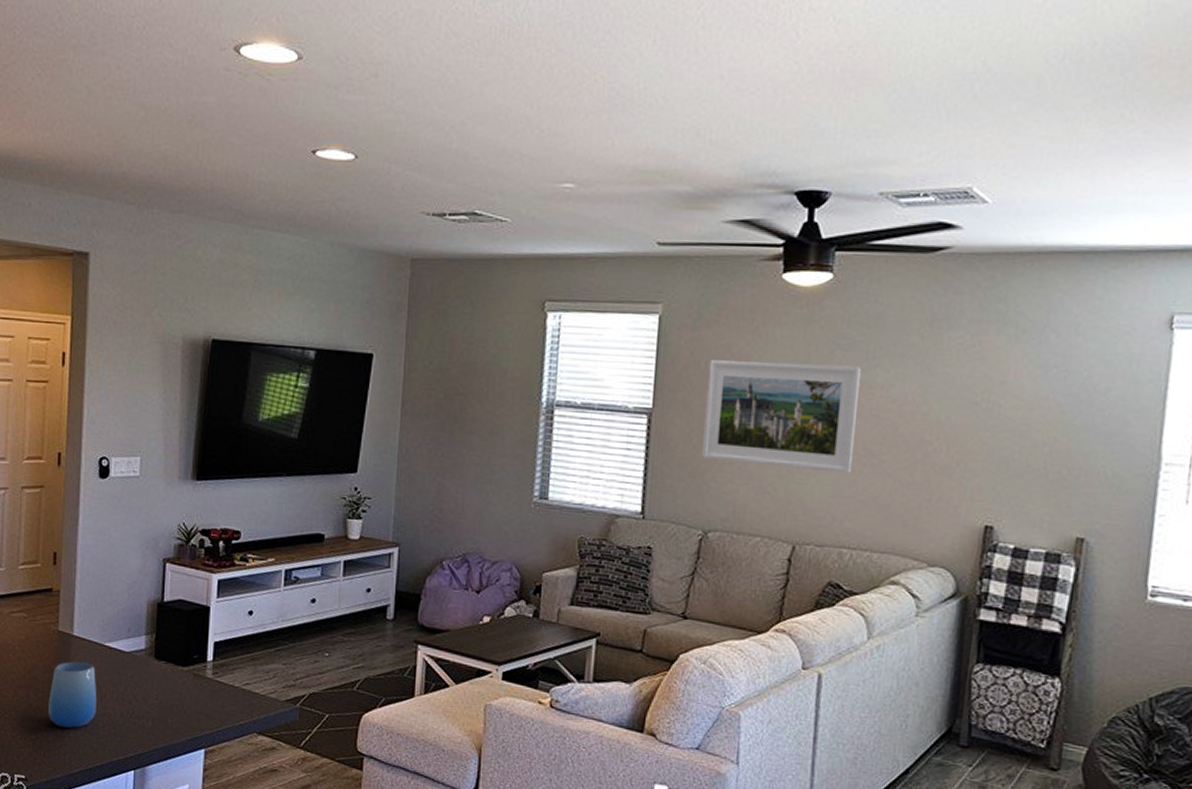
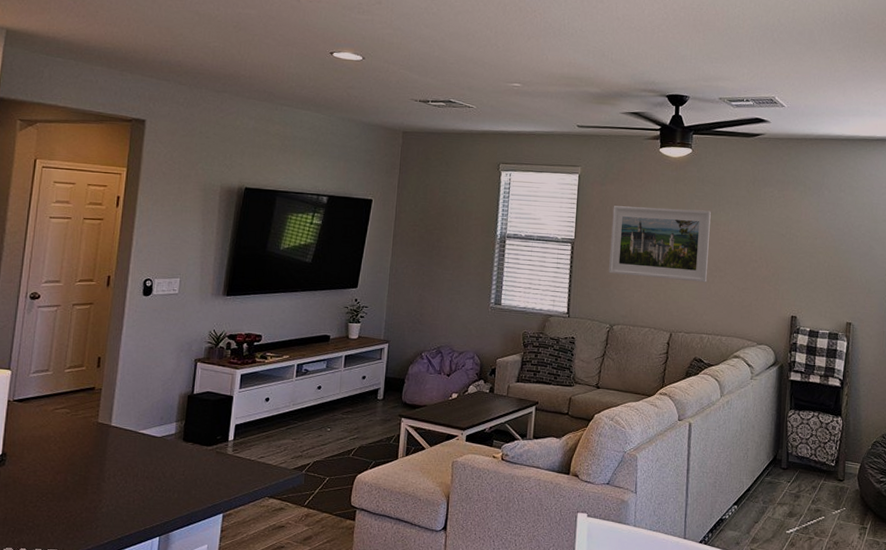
cup: present [49,661,96,728] -> none [84,447,130,505]

